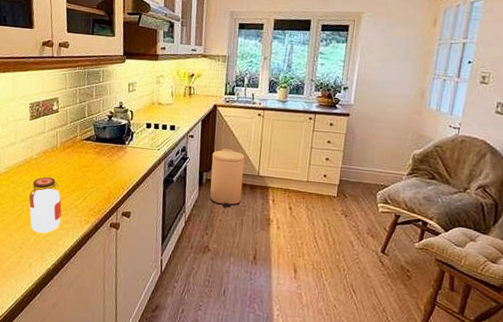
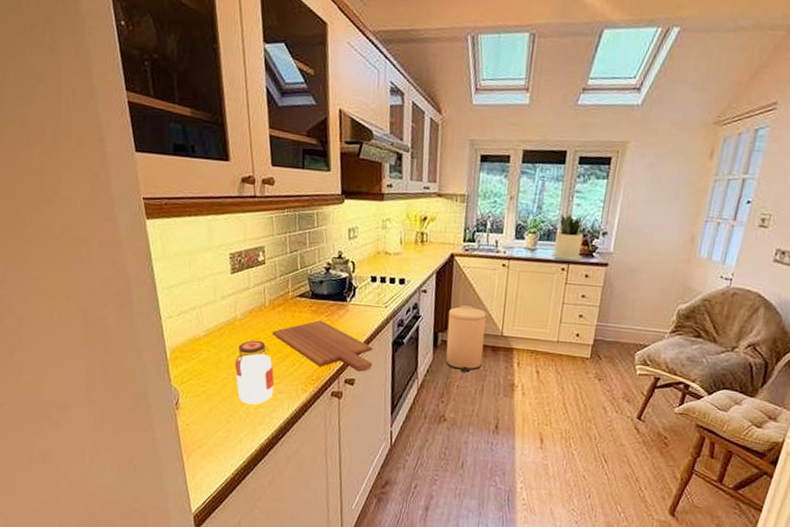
cutting board: none [61,160,147,206] -> present [271,320,373,372]
planter: none [299,72,328,112] -> present [550,214,585,262]

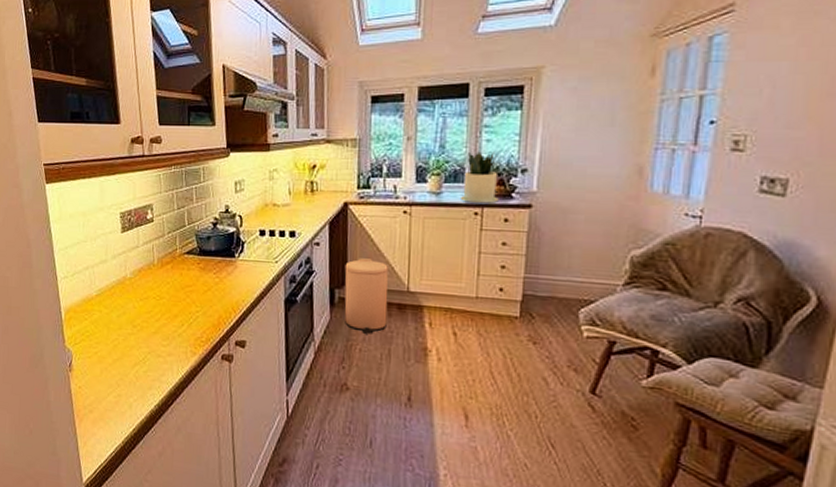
jar: present [235,340,275,405] -> none [125,299,164,368]
cutting board: present [271,320,373,372] -> none [160,277,264,333]

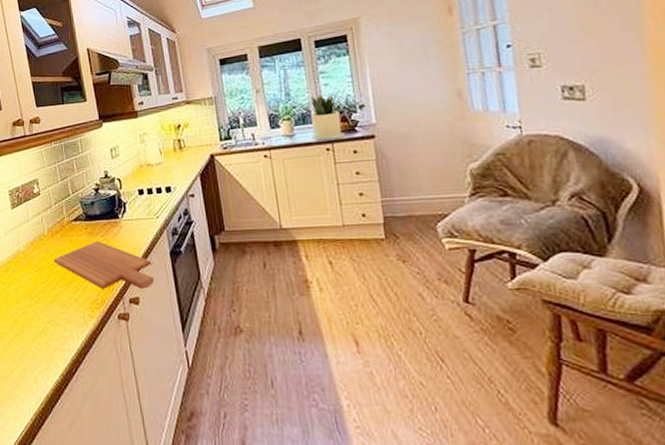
cutting board: none [160,277,264,333] -> present [53,240,154,289]
pedal bin: present [344,258,388,334] -> none [220,203,267,274]

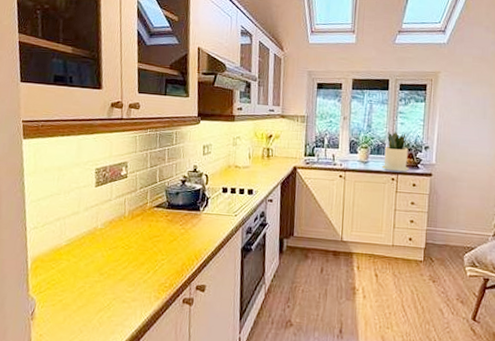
cutting board: present [53,240,154,289] -> none [129,228,224,278]

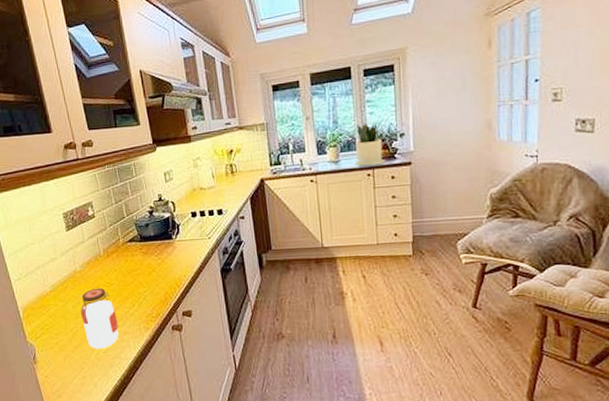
jar: none [92,249,129,313] -> present [81,288,119,349]

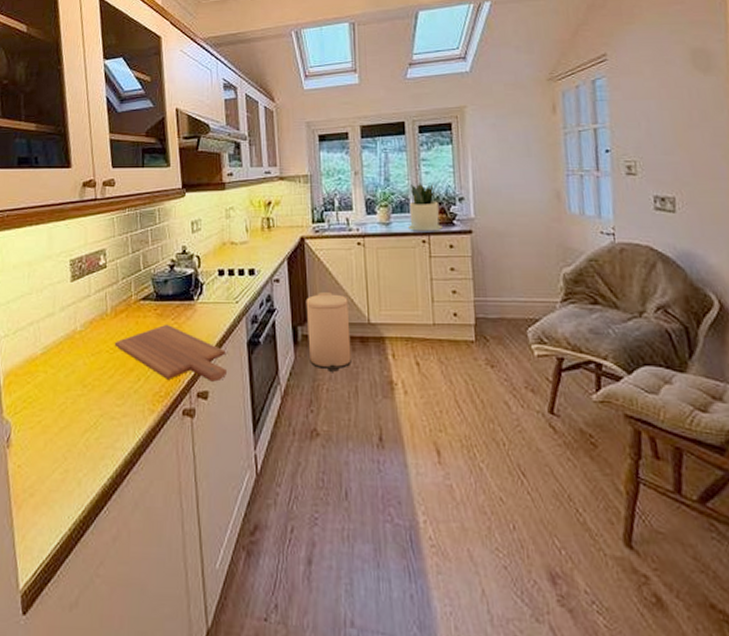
jar: present [81,288,119,349] -> none [74,354,118,434]
cutting board: none [109,260,205,304] -> present [114,324,227,382]
pedal bin: none [268,224,309,288] -> present [306,292,351,372]

